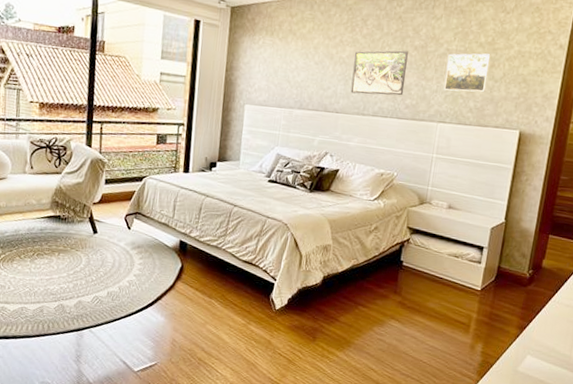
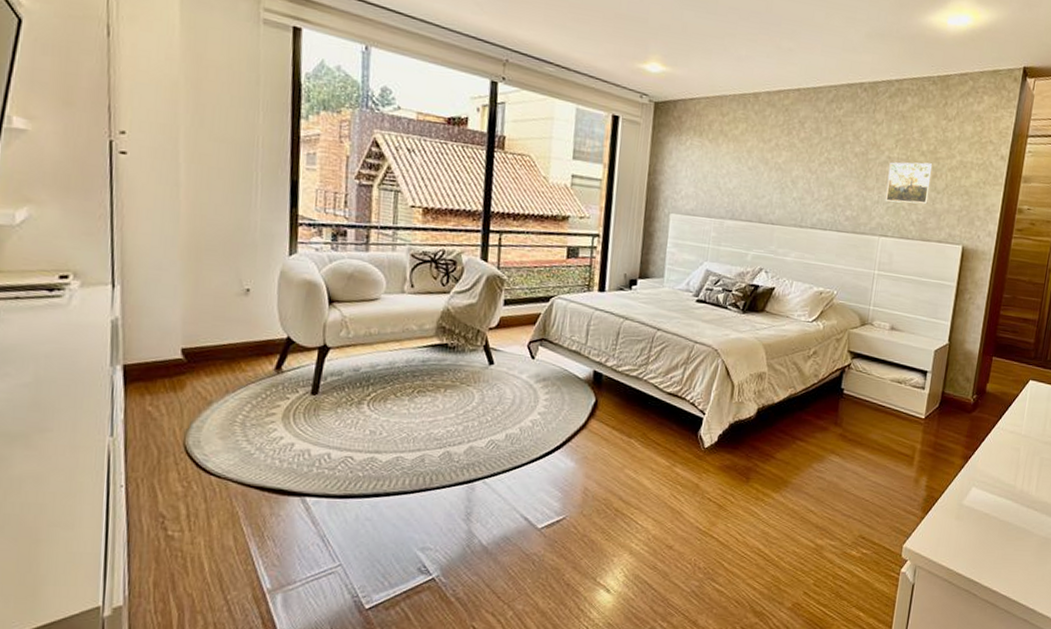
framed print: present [350,50,408,96] -> none [787,156,848,207]

